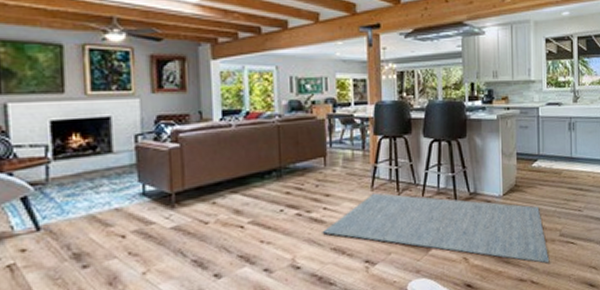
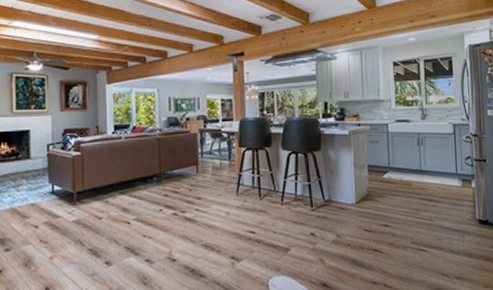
rug: present [322,193,550,264] -> none [194,197,402,269]

